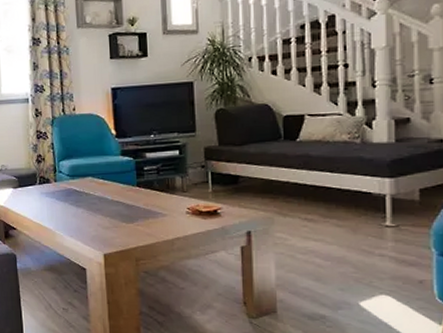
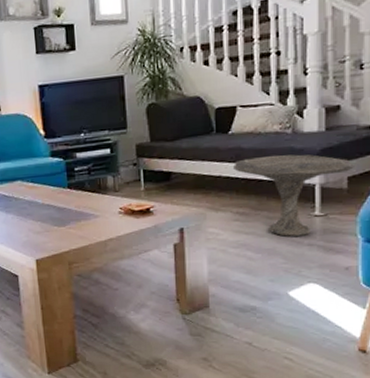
side table: none [300,163,426,247] -> present [232,154,354,237]

